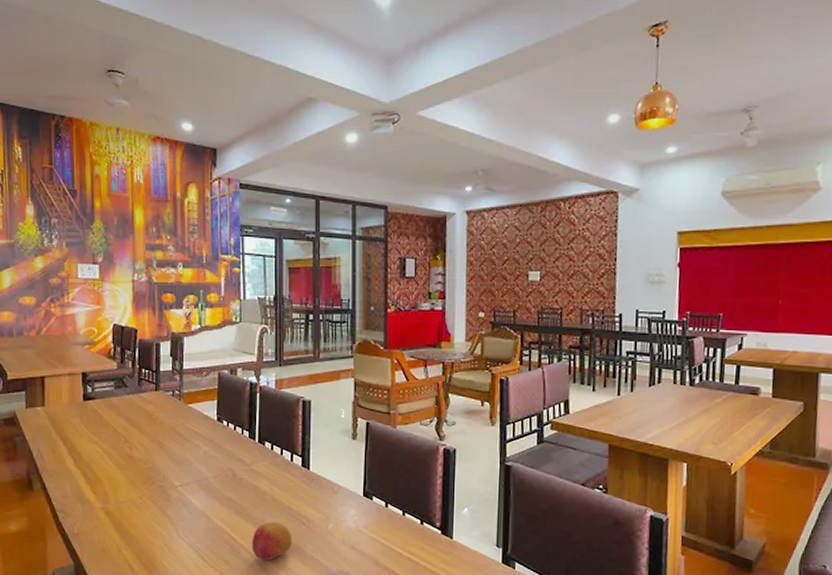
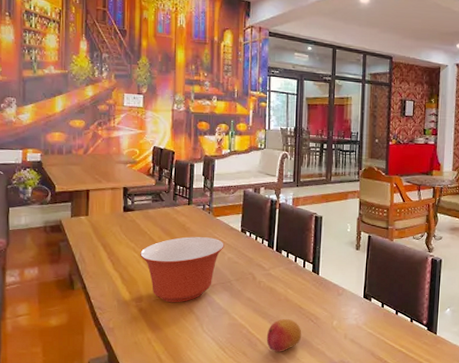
mixing bowl: none [104,428,199,505] -> present [140,237,224,303]

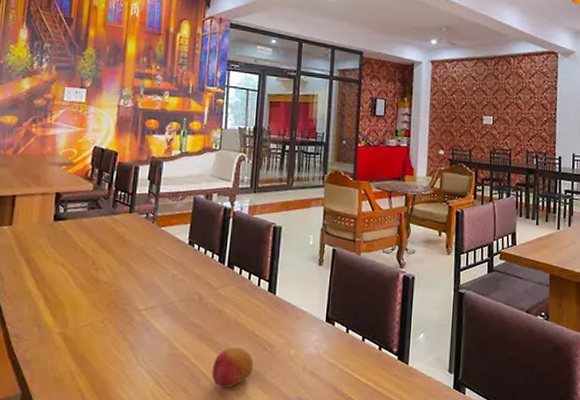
mixing bowl: present [140,237,224,303] -> none [69,250,169,329]

